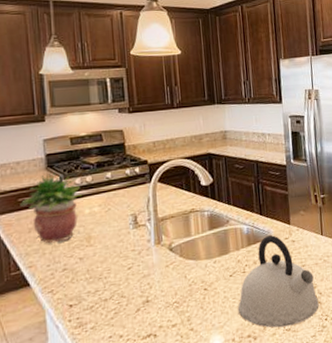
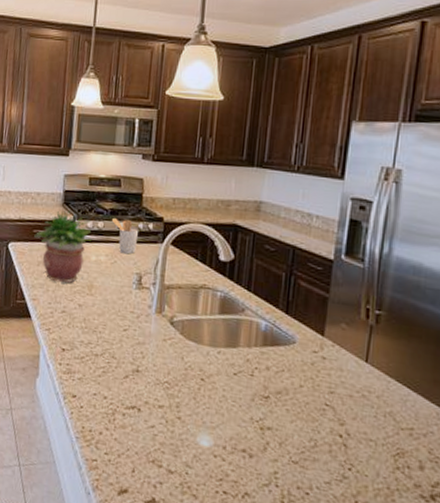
utensil holder: none [98,169,127,201] -> present [111,217,139,255]
kettle: present [237,235,319,328] -> none [236,341,344,461]

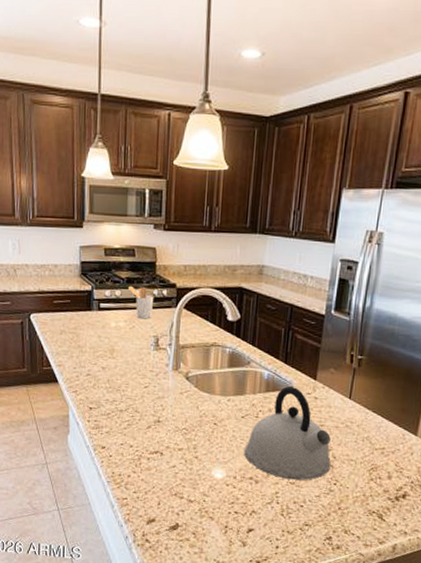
potted plant: present [34,211,91,283] -> none [55,281,110,349]
kettle: none [236,341,344,461] -> present [244,386,331,481]

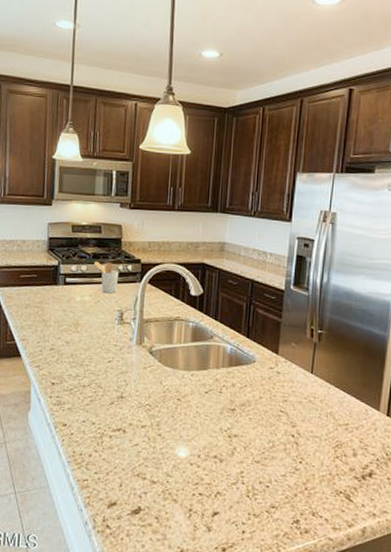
kettle: present [244,386,331,481] -> none [208,361,296,459]

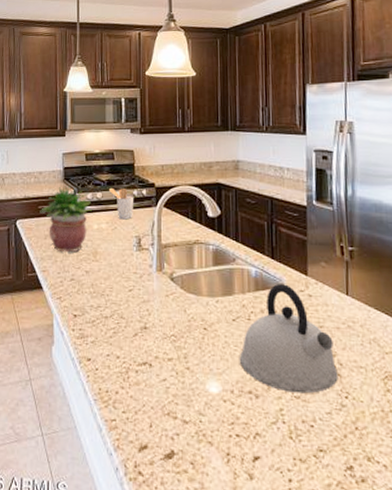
potted plant: none [21,256,76,323] -> present [40,186,92,253]
kettle: none [208,361,296,459] -> present [239,284,338,394]

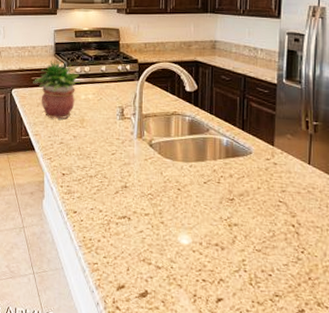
utensil holder: present [108,187,134,220] -> none [95,62,119,92]
kettle: present [239,284,338,394] -> none [208,152,296,248]

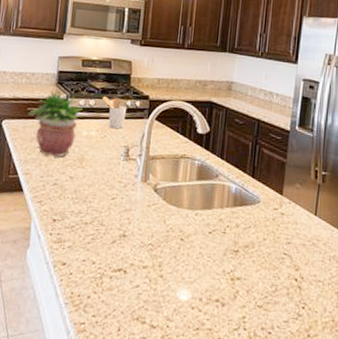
utensil holder: none [95,62,119,92] -> present [102,96,127,130]

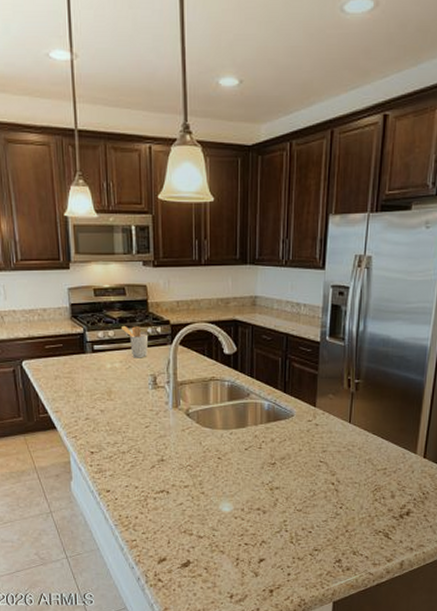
potted plant: present [28,90,83,157] -> none [47,324,104,393]

